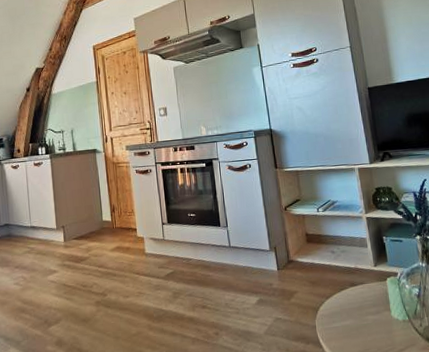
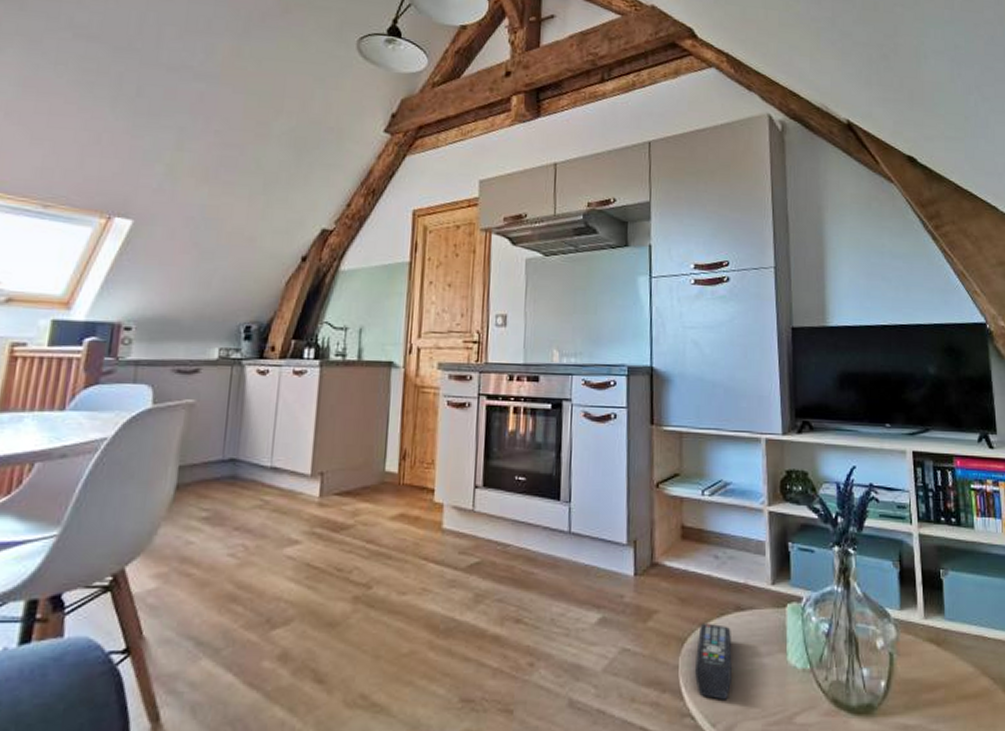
remote control: none [327,296,354,346] -> present [694,623,732,700]

